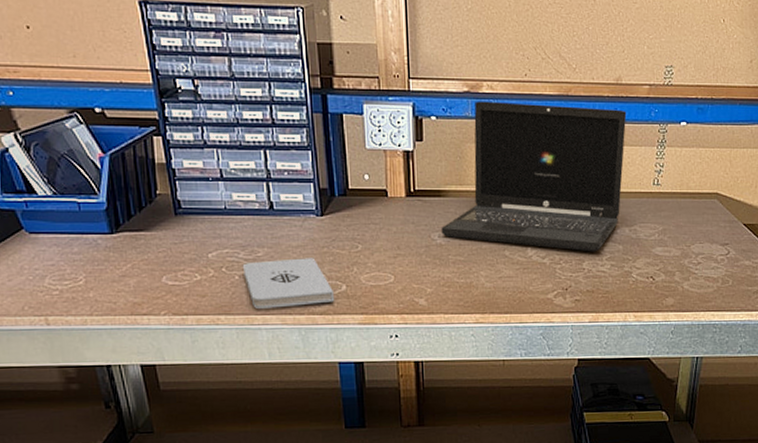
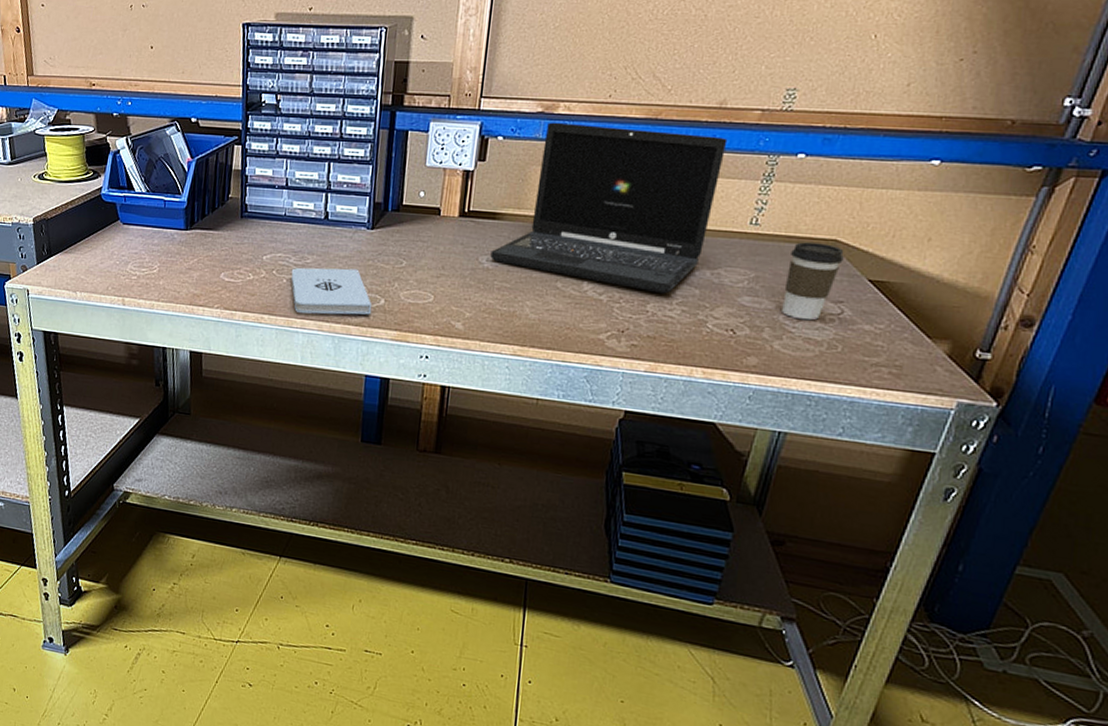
coffee cup: none [685,197,724,262] -> present [782,242,844,321]

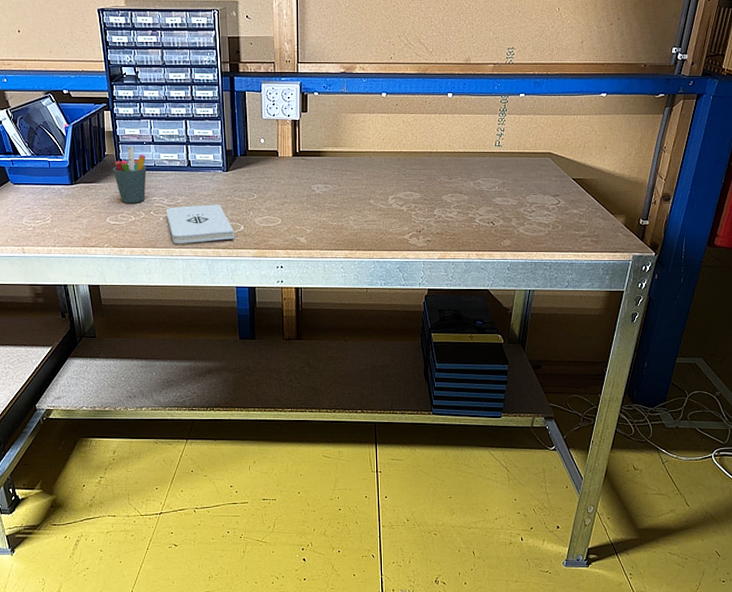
pen holder: none [235,189,275,259] -> present [113,146,146,204]
laptop: present [490,122,728,294] -> none [320,79,474,201]
coffee cup: present [782,242,844,321] -> none [521,156,556,210]

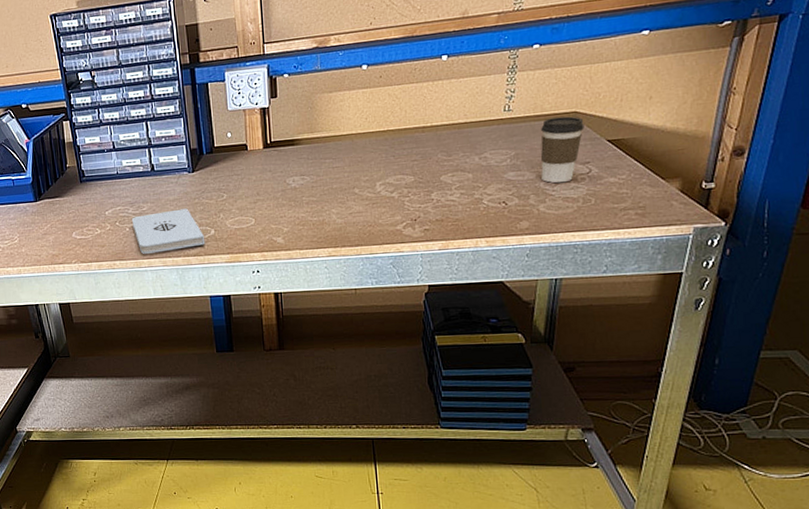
pen holder: present [113,146,146,204] -> none [75,155,110,216]
coffee cup: none [521,156,556,210] -> present [540,116,584,183]

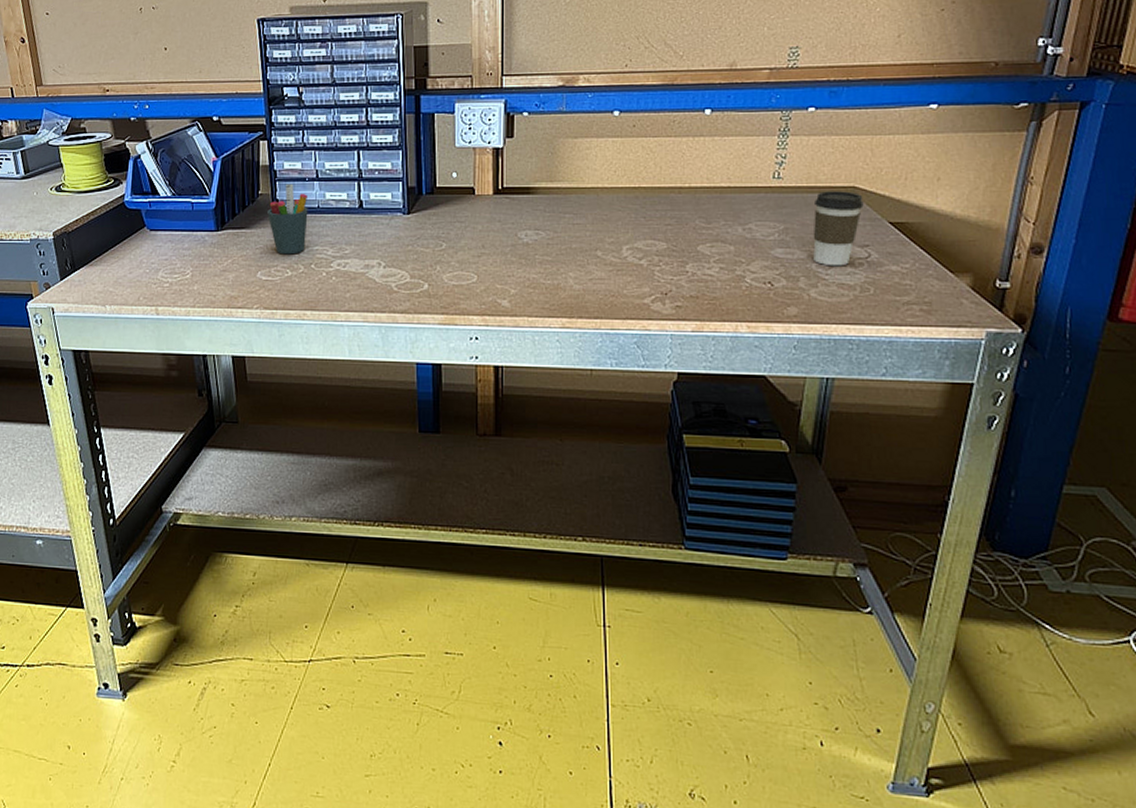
pen holder: none [75,155,110,216] -> present [267,183,308,255]
notepad: present [131,208,205,255] -> none [330,256,416,306]

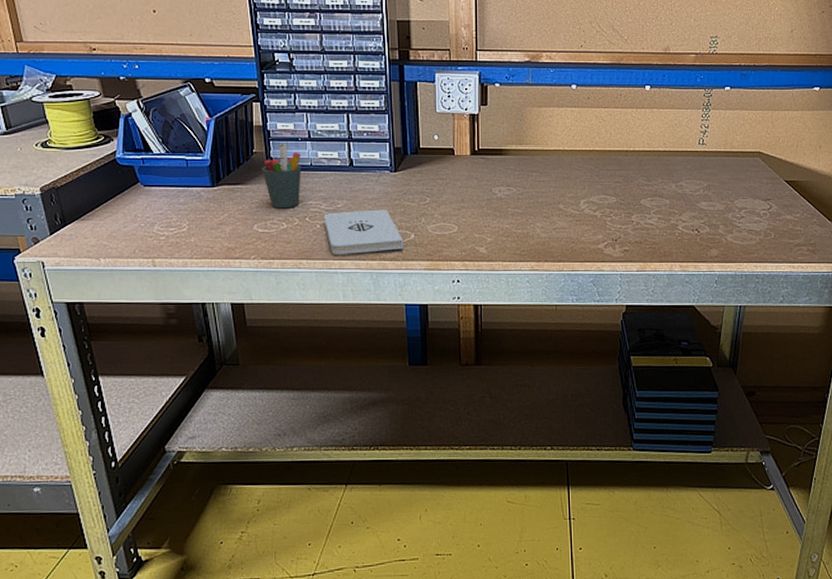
notepad: none [330,256,416,306] -> present [323,209,404,255]
coffee cup: present [813,191,864,266] -> none [729,155,766,216]

